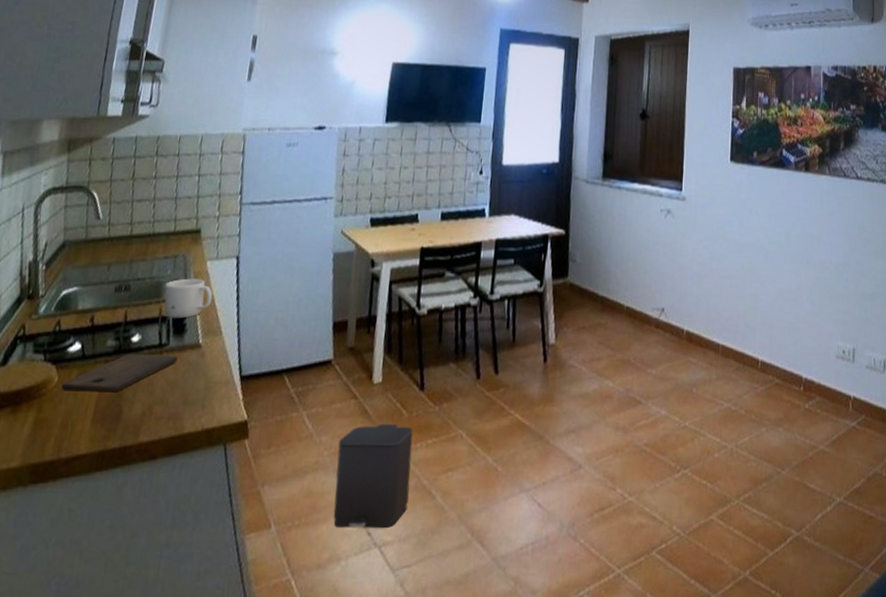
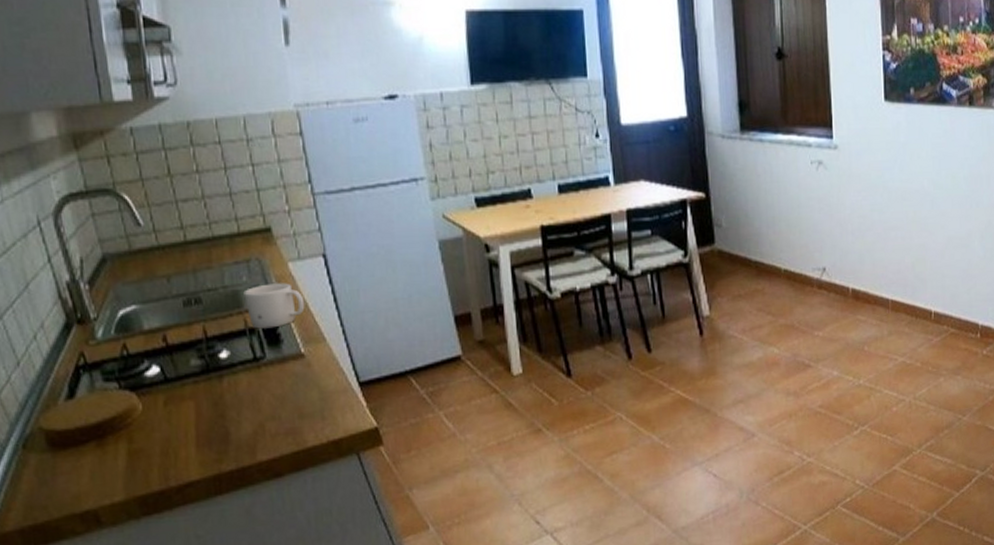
cutting board: present [61,354,178,392] -> none [148,368,280,417]
pedal bin: present [333,424,413,528] -> none [485,414,574,521]

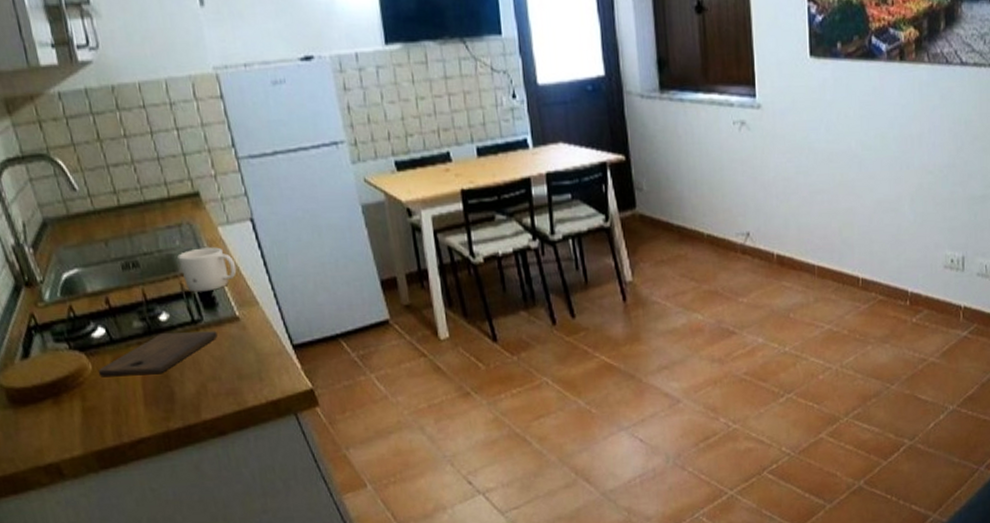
cutting board: none [148,368,280,417] -> present [98,331,218,376]

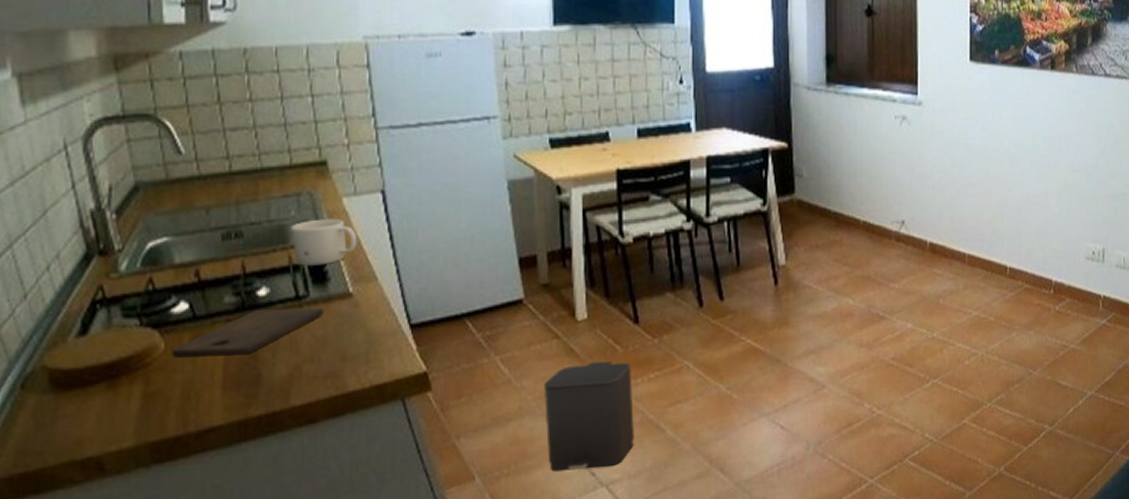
pedal bin: none [416,378,504,480] -> present [543,361,634,472]

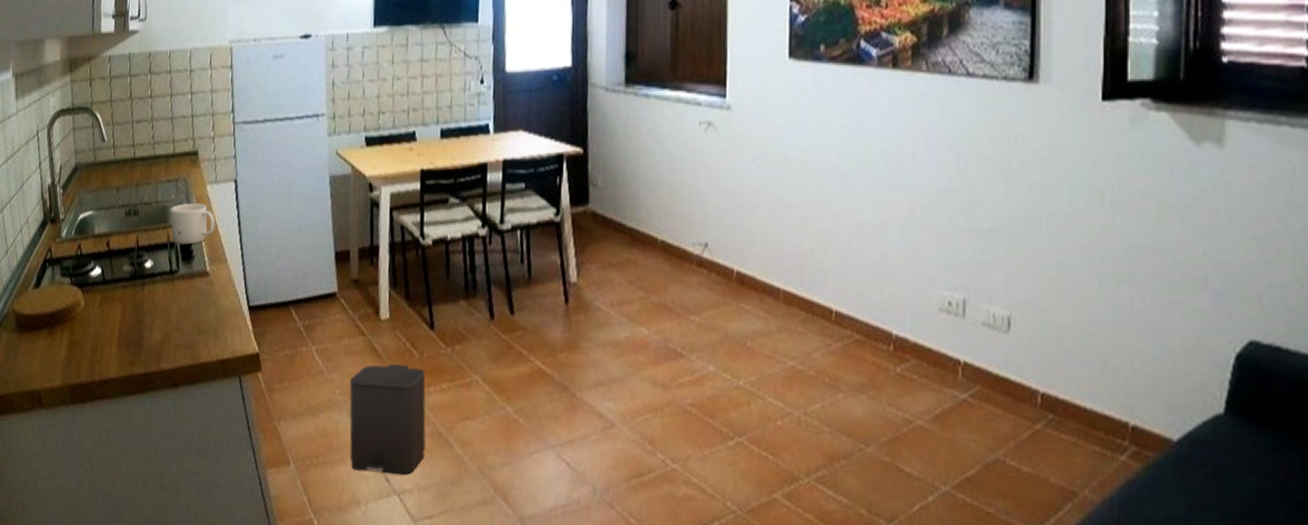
cutting board: present [171,308,324,357] -> none [88,280,188,318]

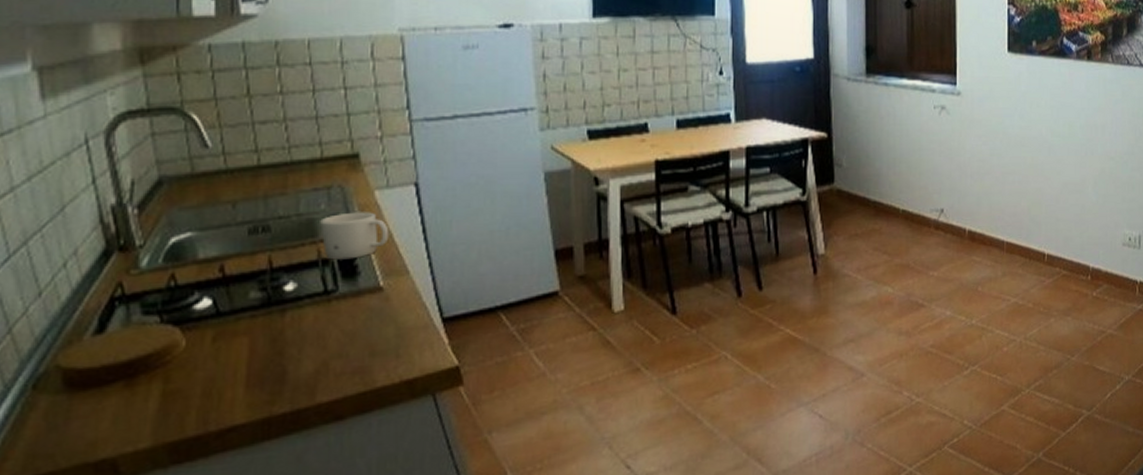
pedal bin: present [349,364,426,475] -> none [578,353,671,465]

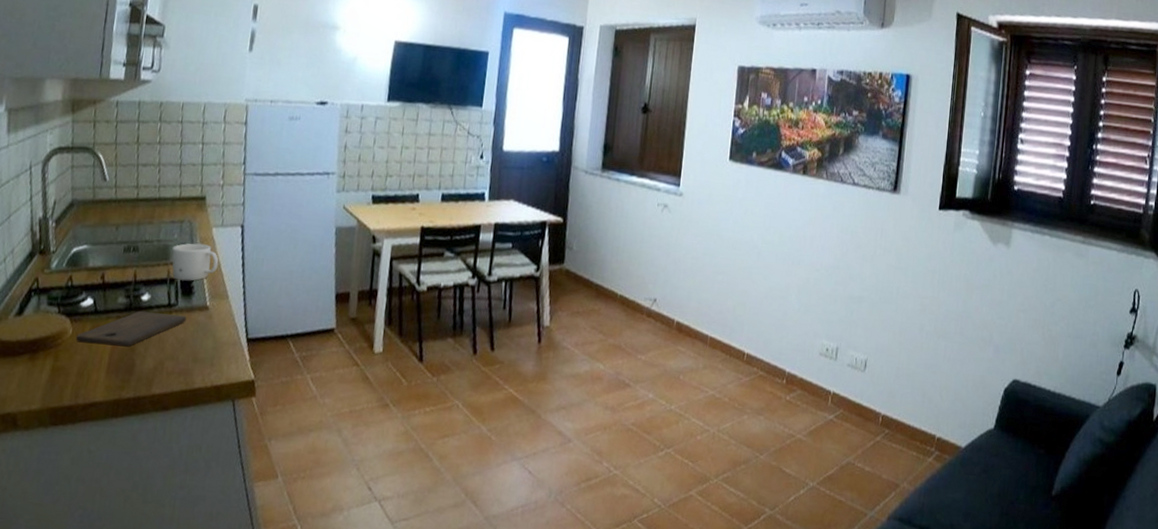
cutting board: none [193,302,353,354] -> present [75,311,187,346]

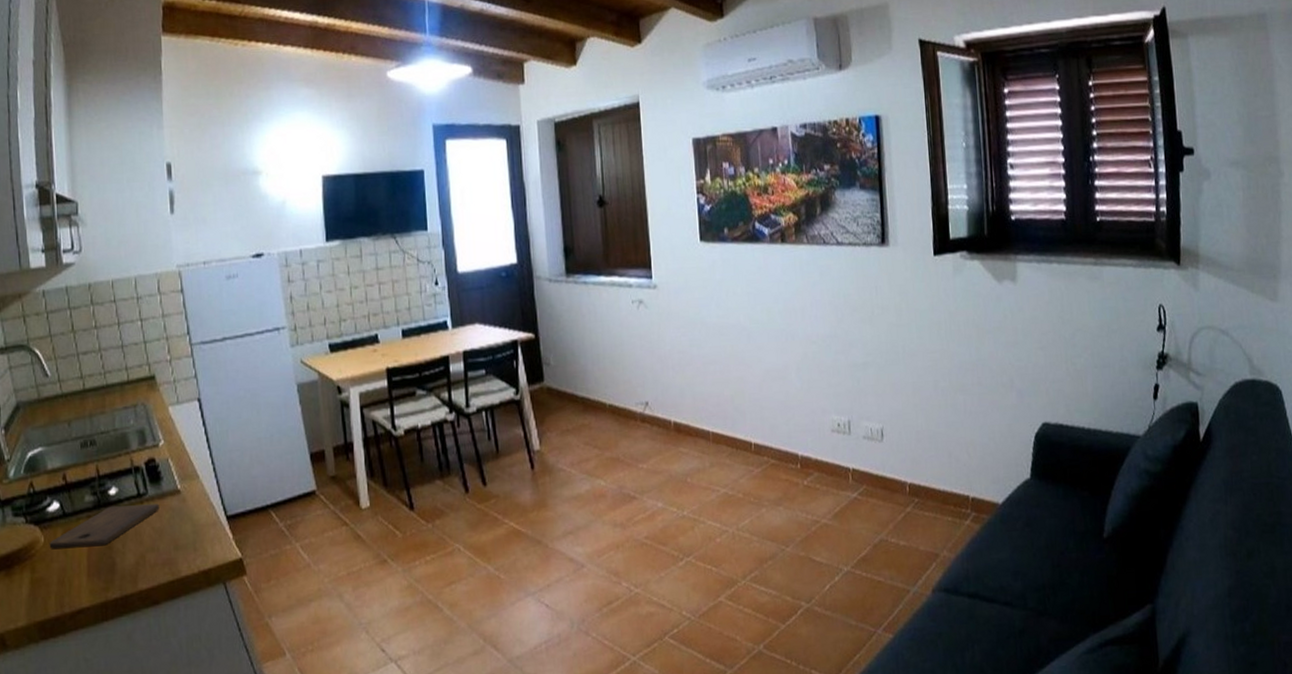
mug: present [171,243,219,281] -> none [130,425,182,468]

